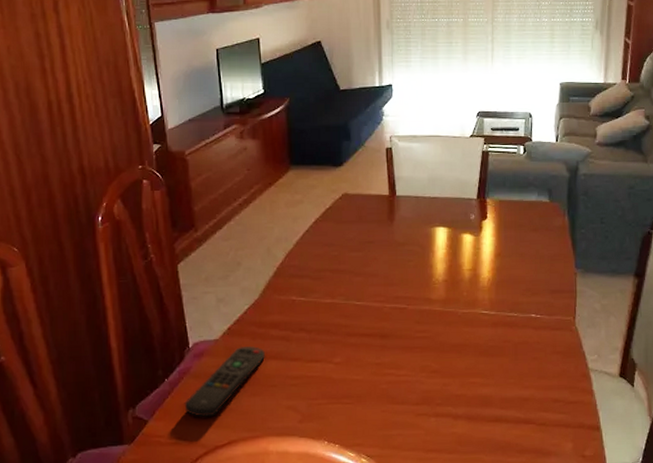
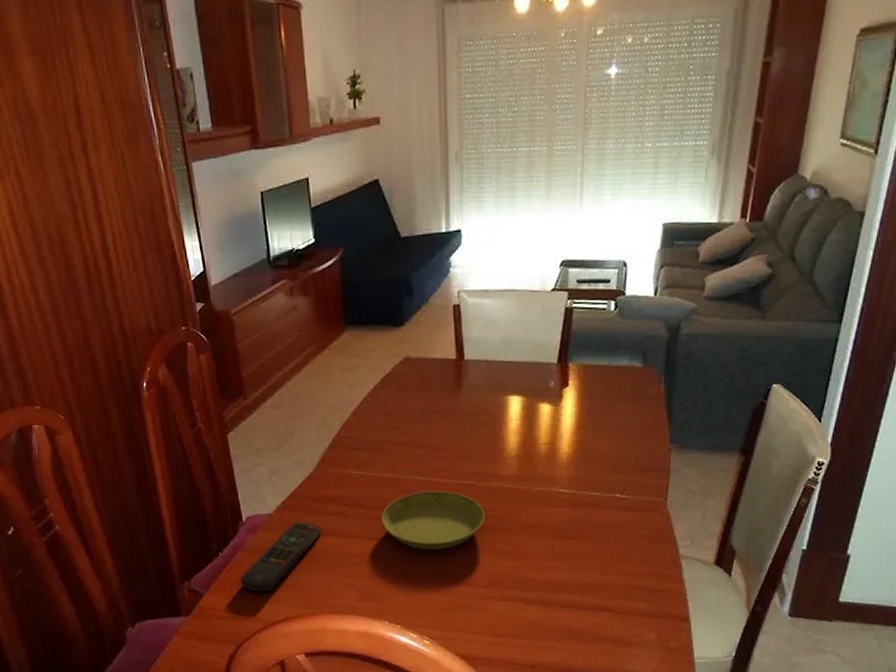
saucer: none [321,314,417,371] -> present [381,491,486,550]

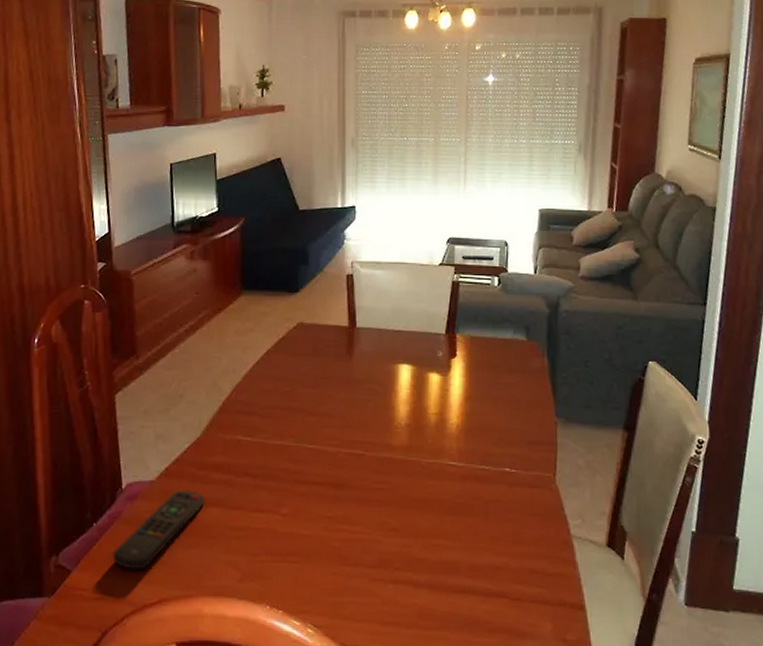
saucer: present [381,491,486,550] -> none [268,460,375,525]

